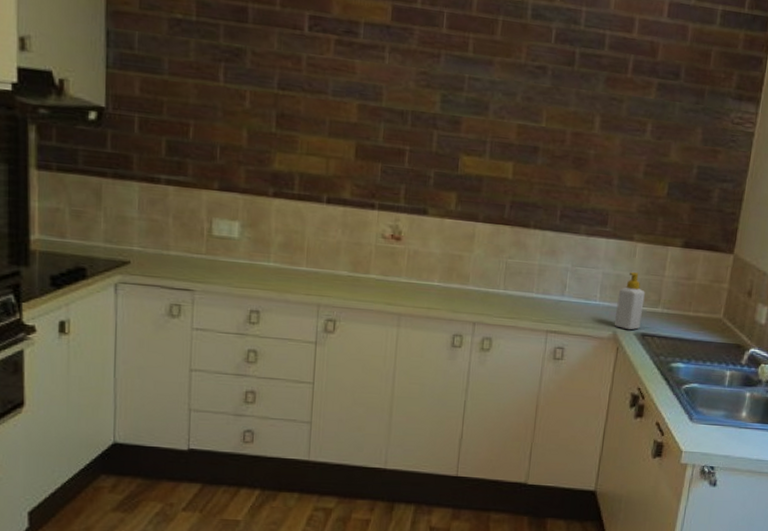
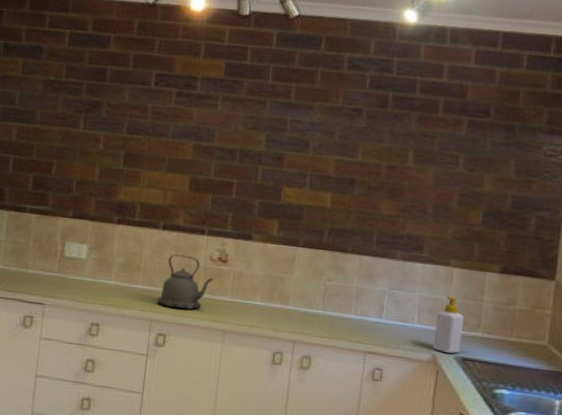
kettle: none [324,231,386,293] -> present [157,254,213,310]

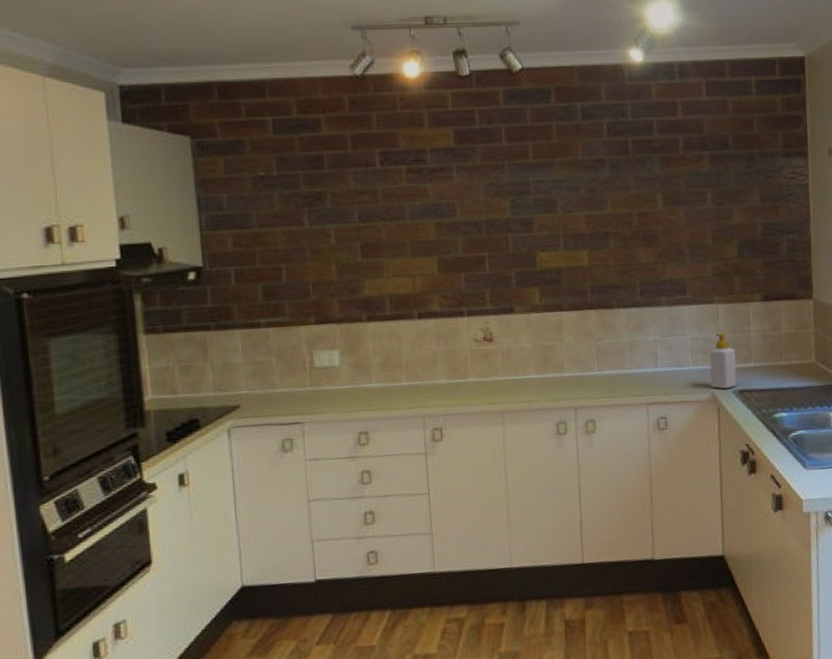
kettle: present [157,254,213,310] -> none [426,341,482,400]

